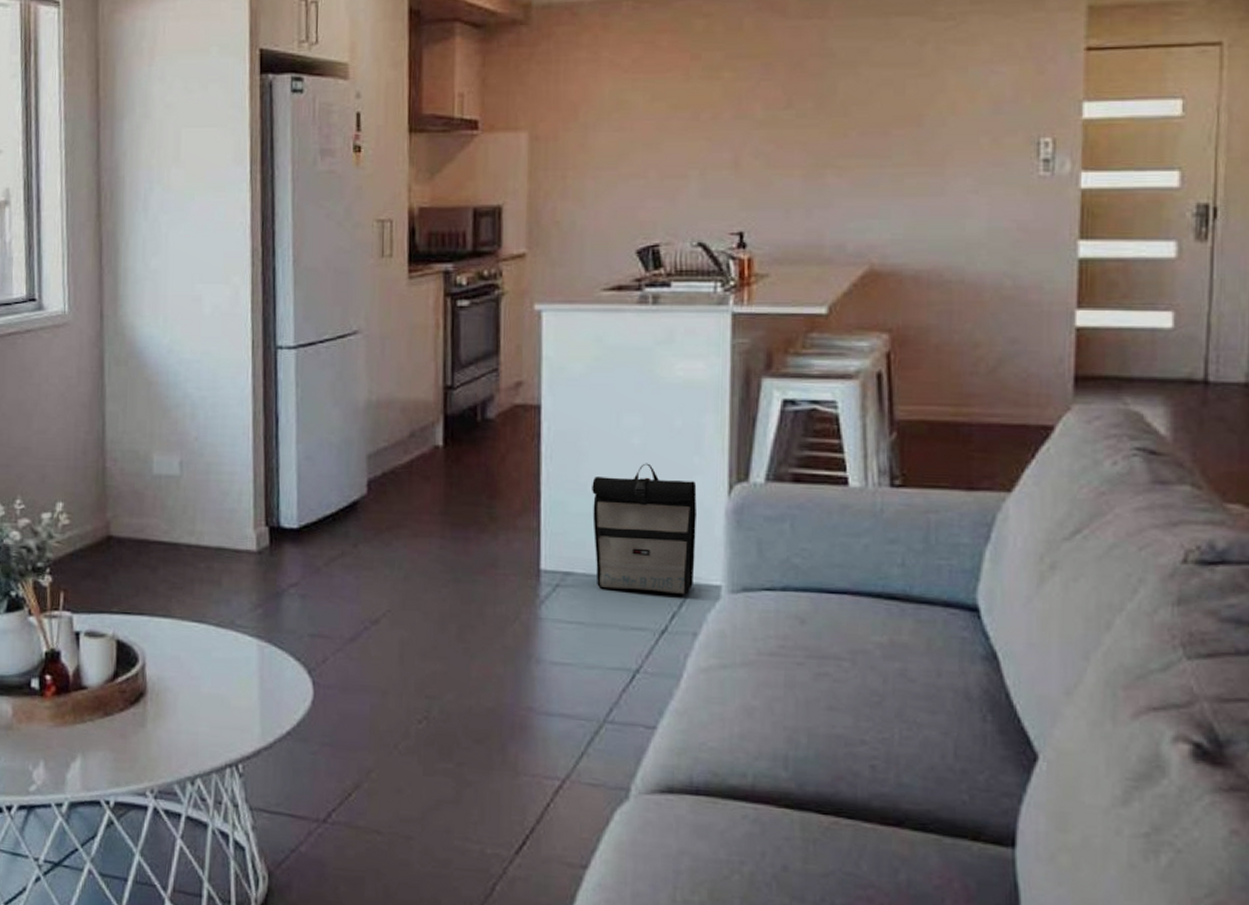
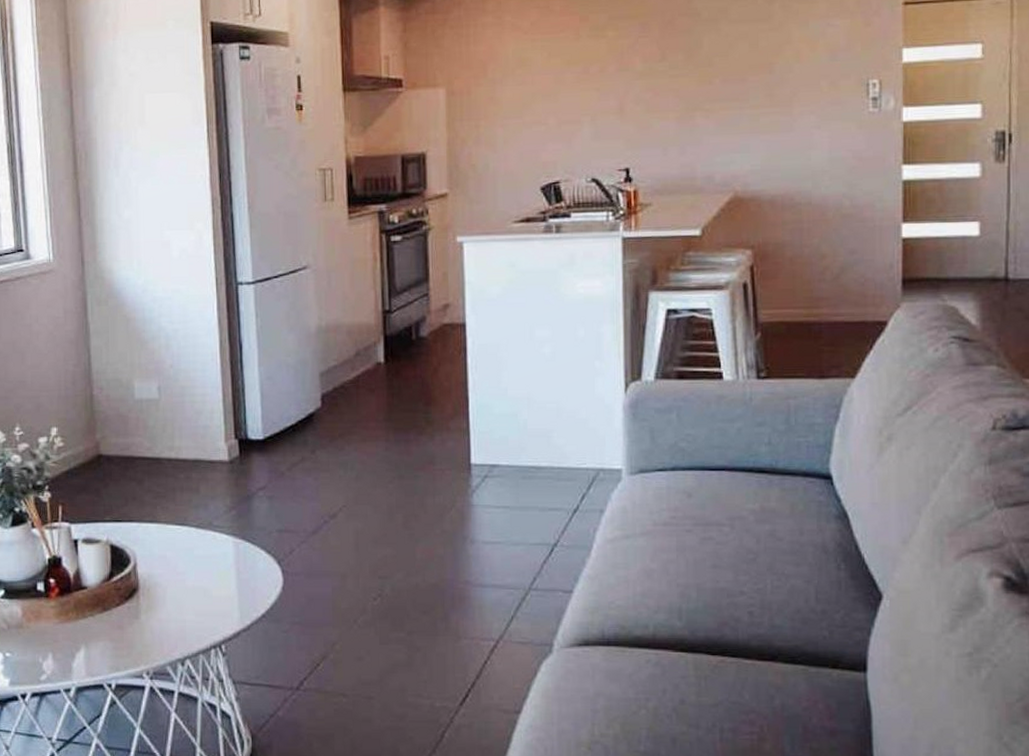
backpack: present [592,463,697,595] -> none [511,368,600,479]

